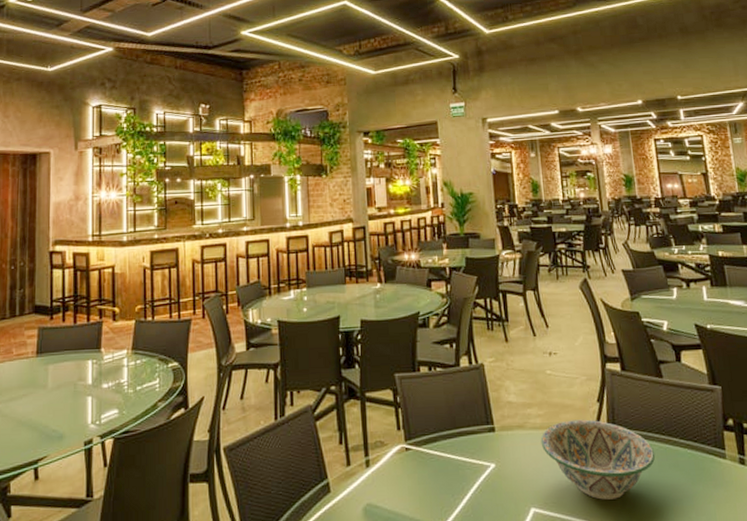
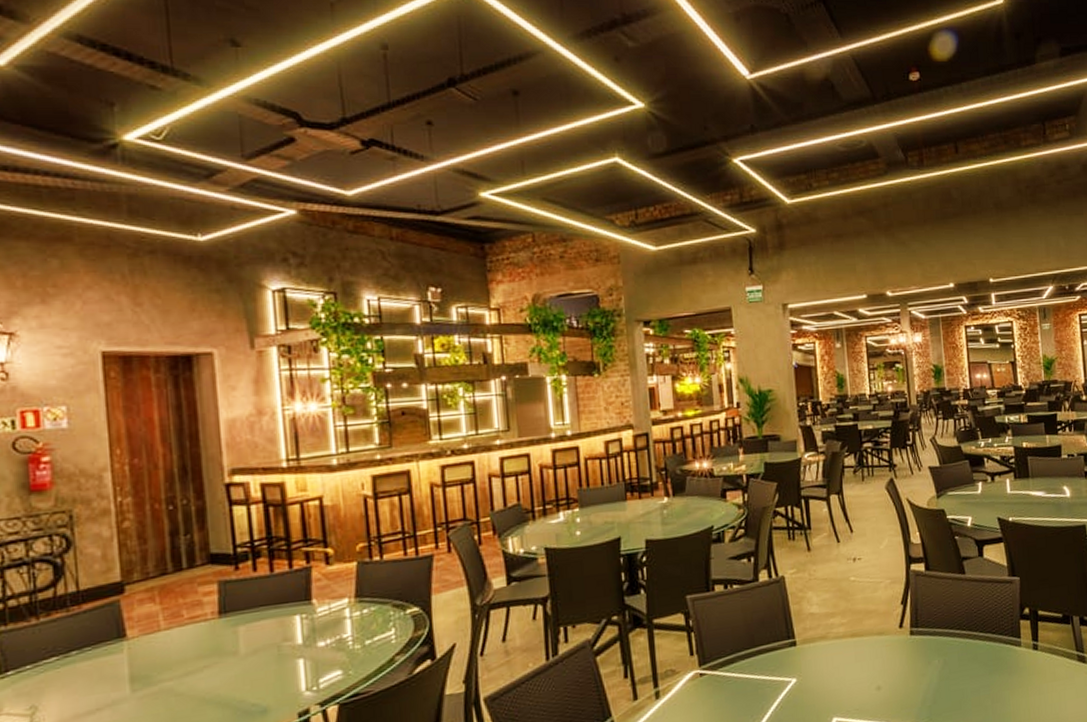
decorative bowl: present [540,419,656,500] -> none [843,622,956,701]

